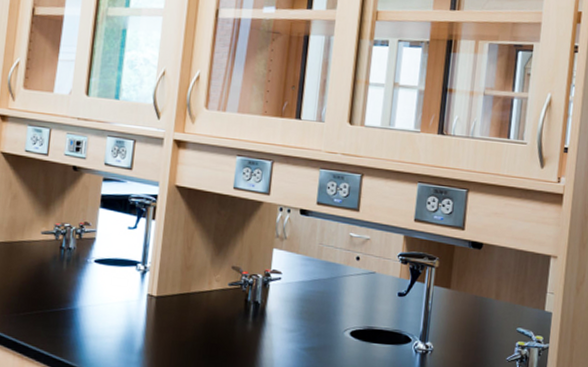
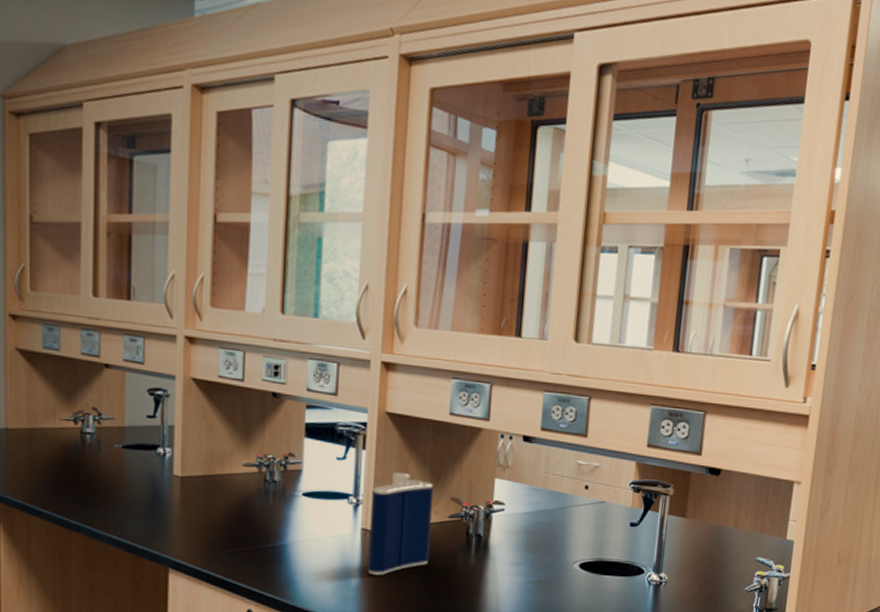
flask: none [151,241,217,340] -> present [367,471,434,575]

